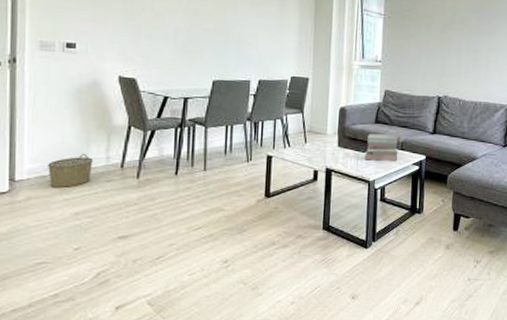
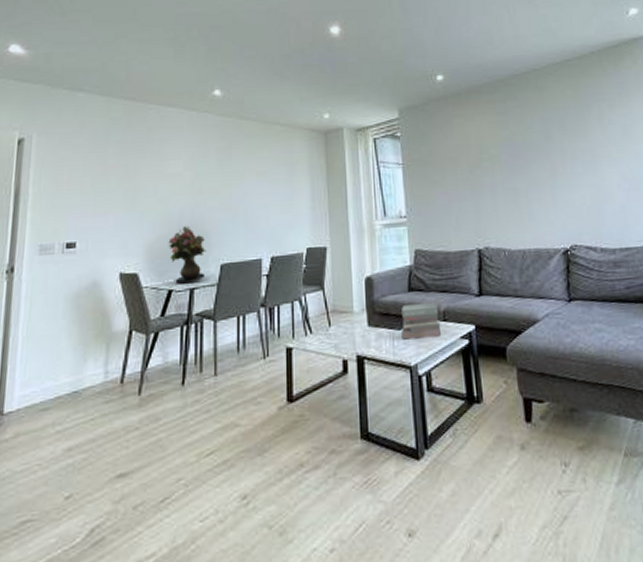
basket: present [48,153,93,189] -> none [40,369,90,419]
bouquet: none [164,43,200,93] -> present [168,226,206,284]

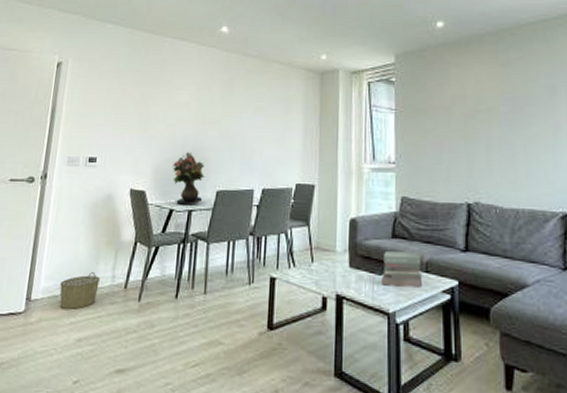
basket: none [40,369,90,419] -> present [59,271,100,310]

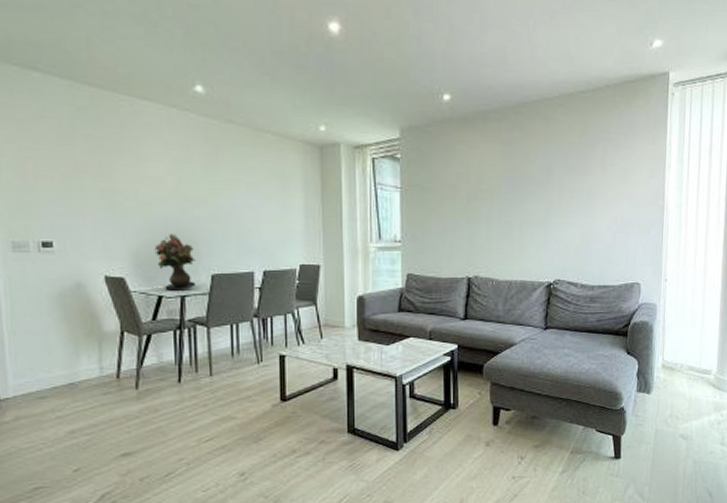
basket: present [59,271,100,310] -> none [35,364,85,406]
books: present [382,251,421,288] -> none [389,323,426,354]

